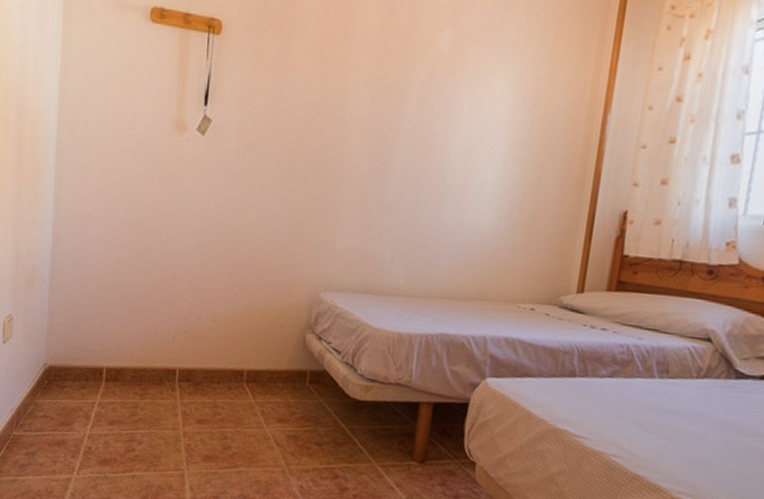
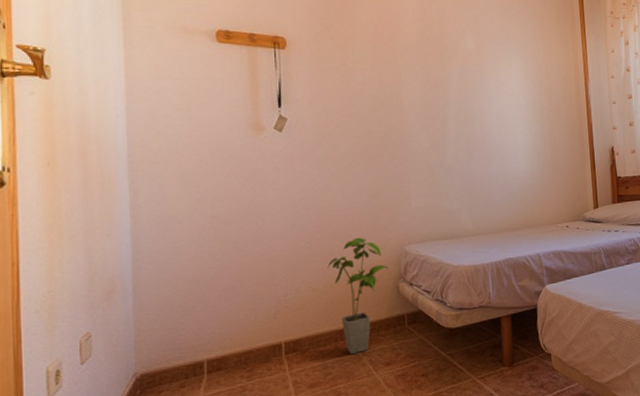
house plant: none [232,271,298,401] -> present [327,237,389,355]

